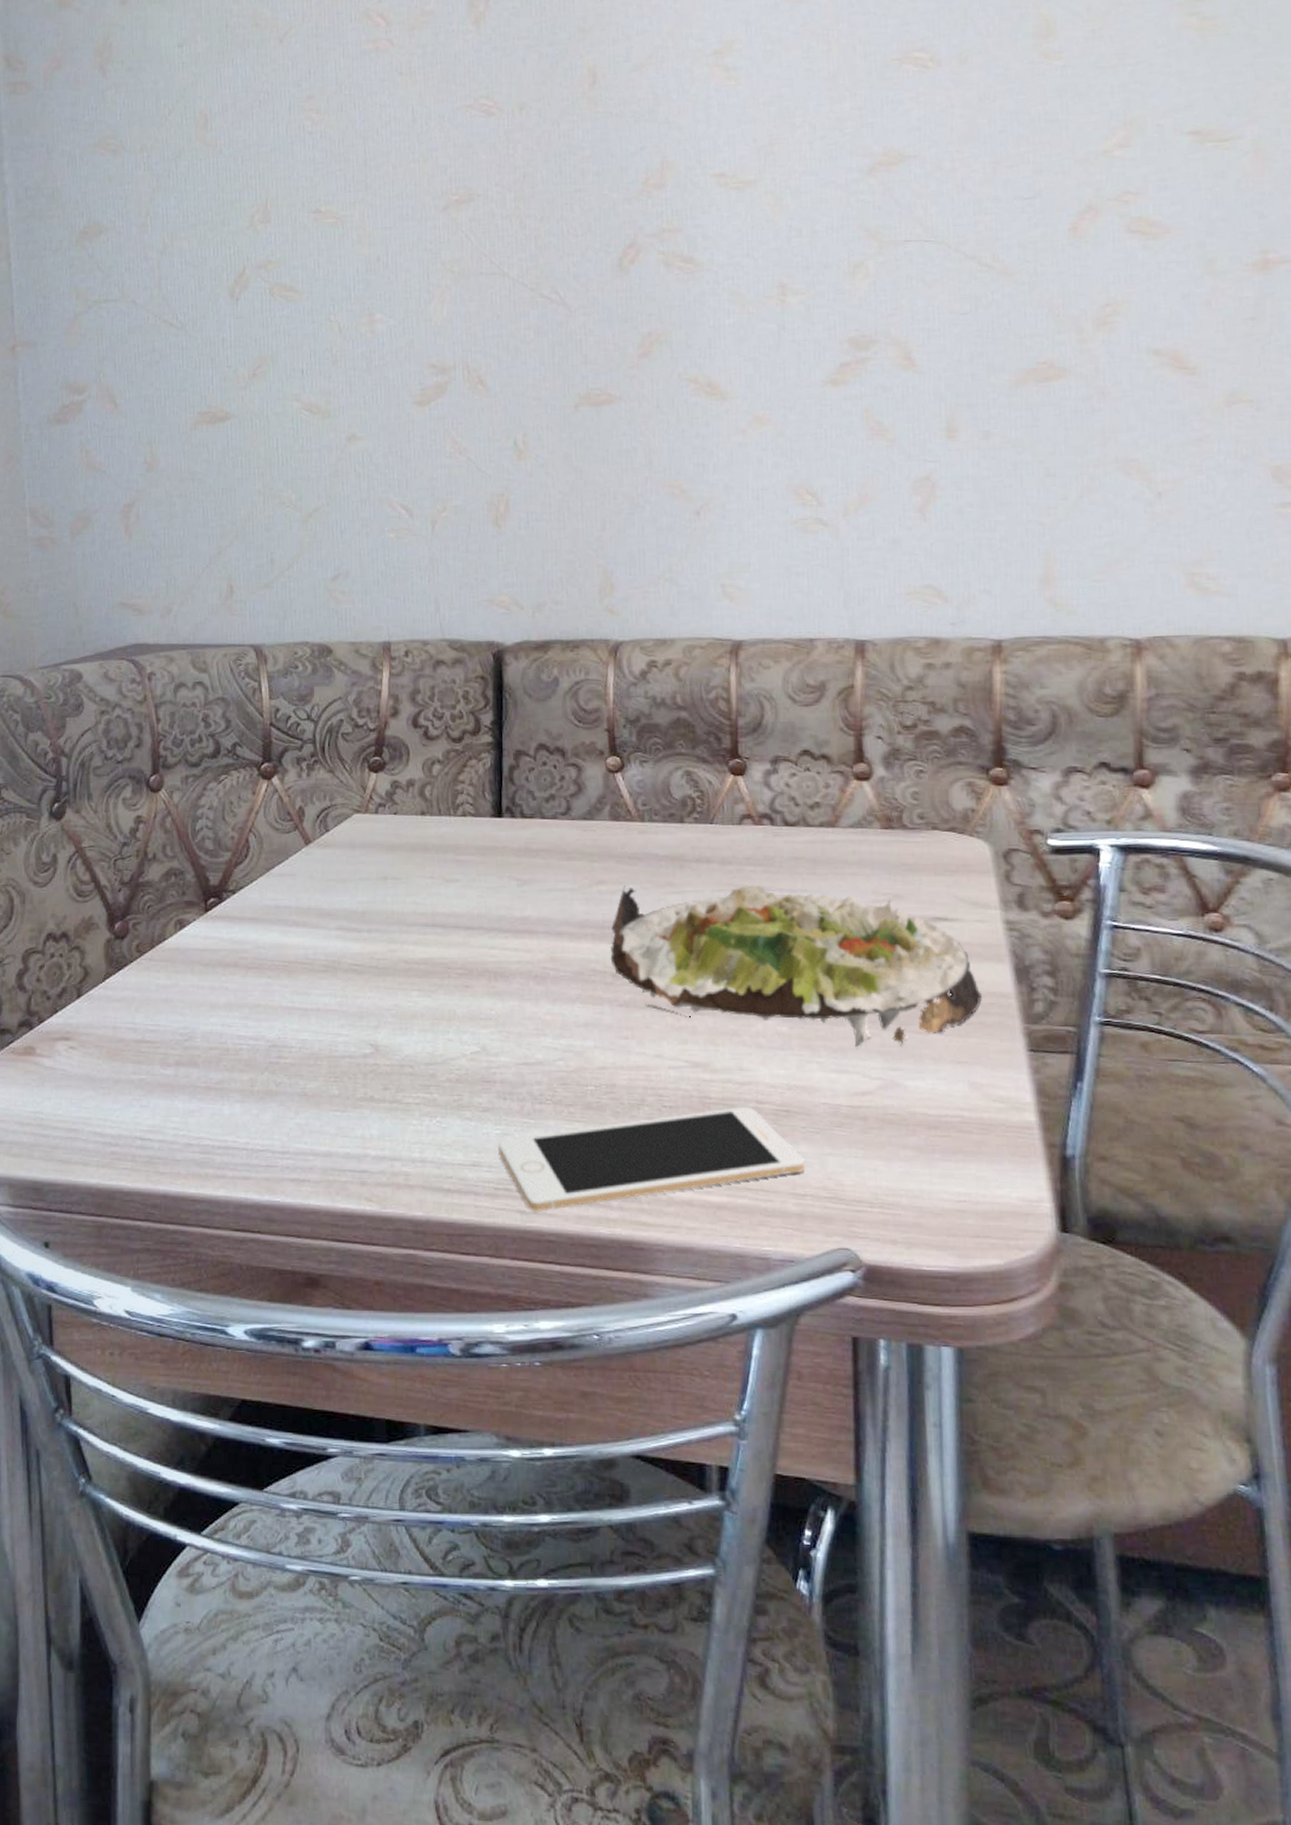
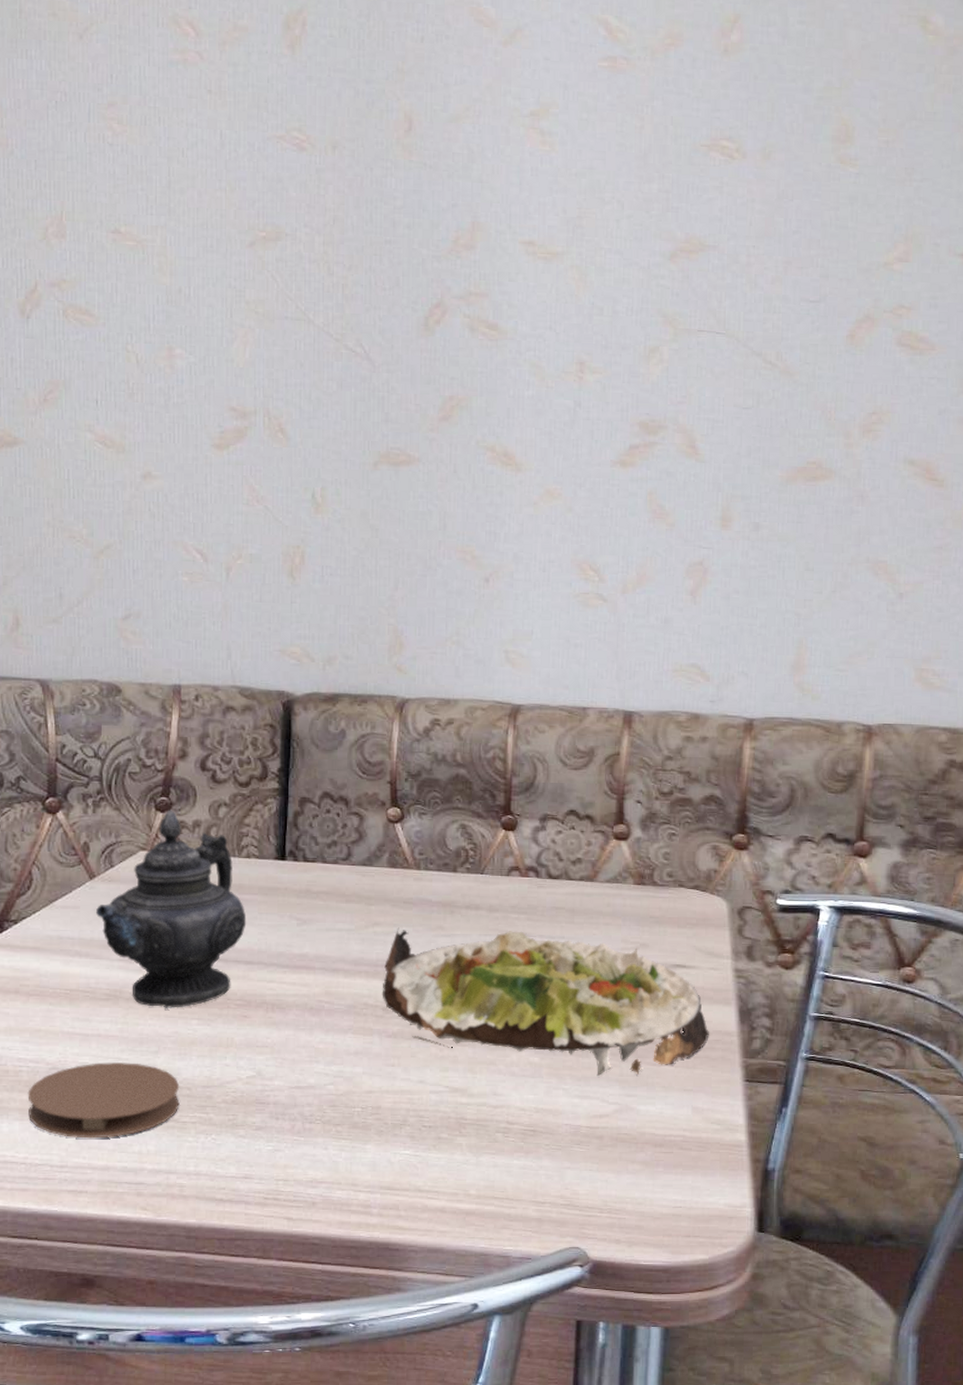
coaster: none [248,1039,402,1122] -> present [27,1062,180,1139]
teapot: none [311,770,465,979] -> present [95,810,247,1008]
cell phone: present [497,1106,805,1212] -> none [268,1126,546,1218]

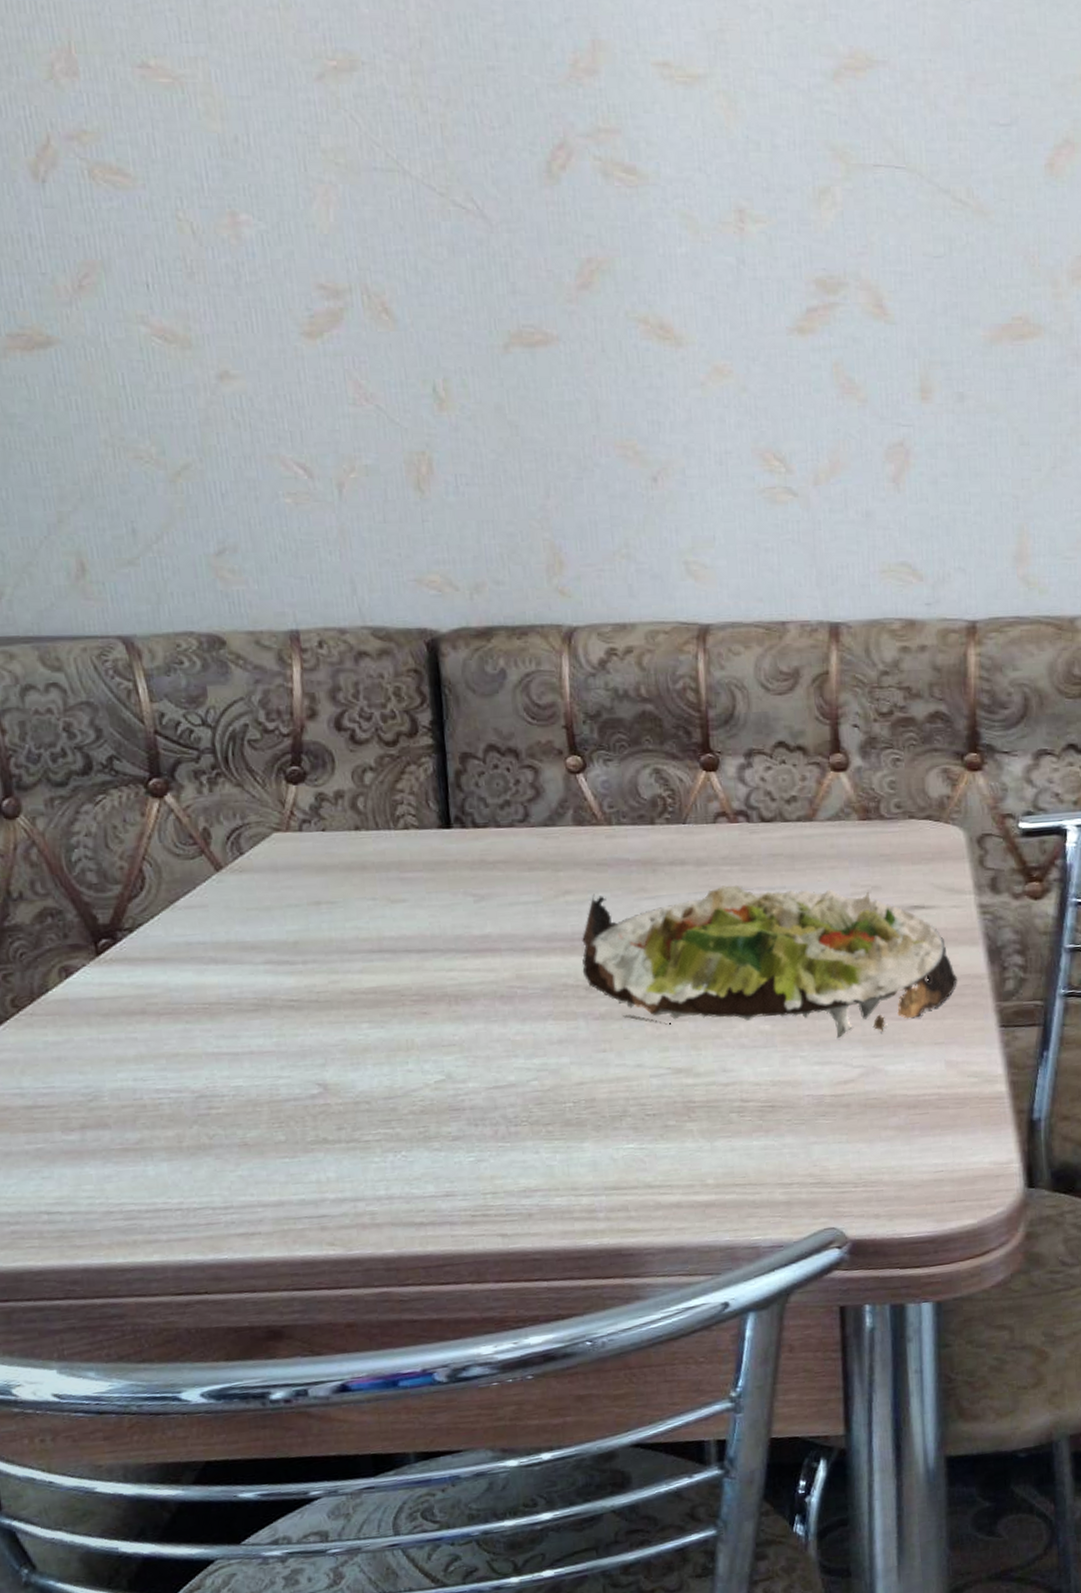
coaster: present [27,1062,180,1139] -> none [172,1080,359,1174]
teapot: present [95,810,247,1008] -> none [228,780,414,1014]

